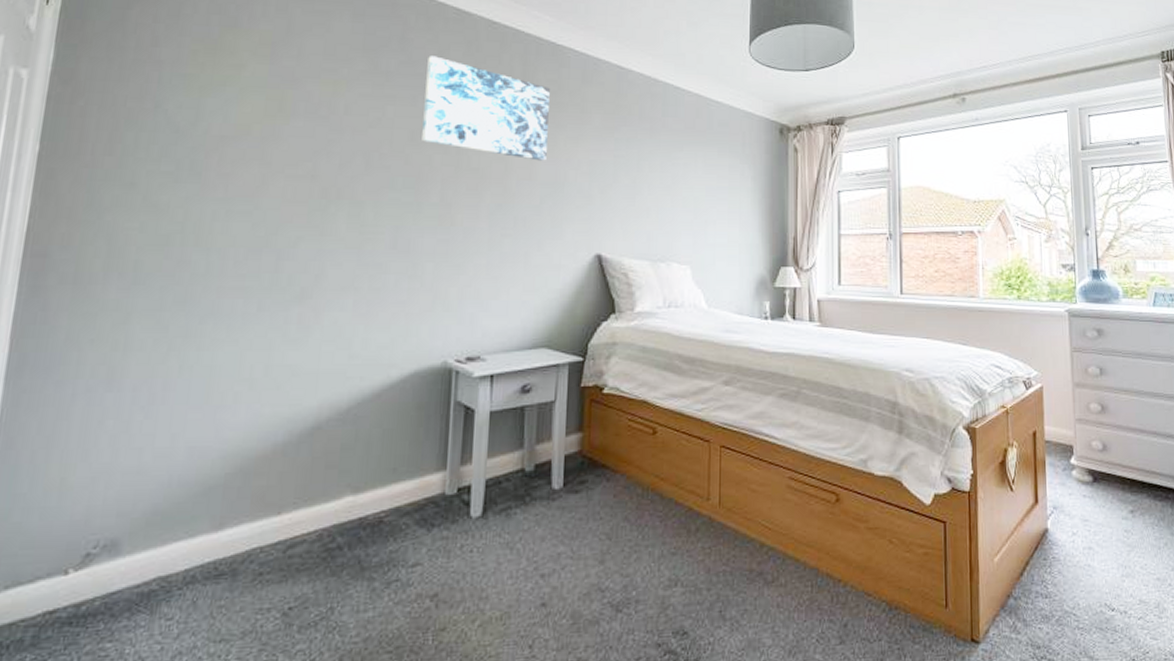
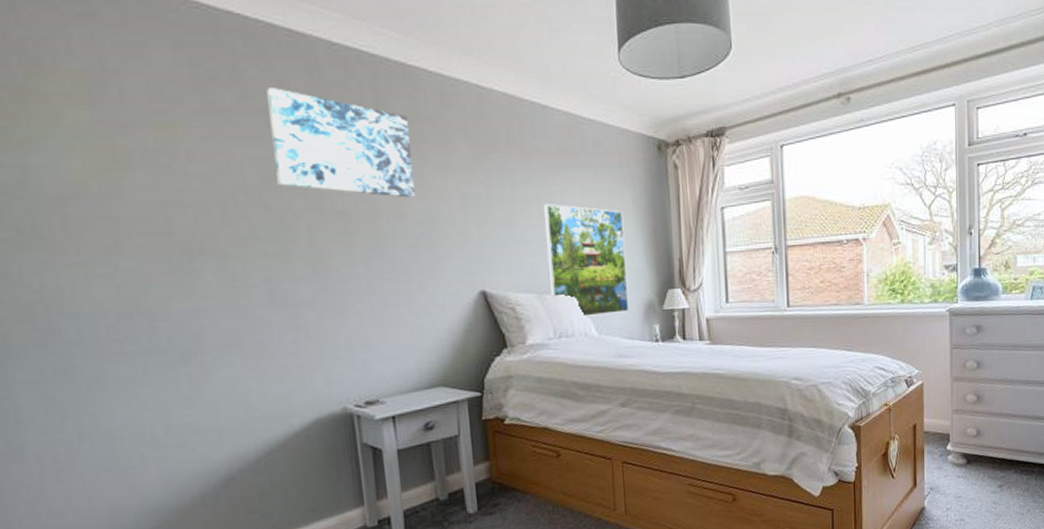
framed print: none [663,176,742,288] -> present [542,204,630,316]

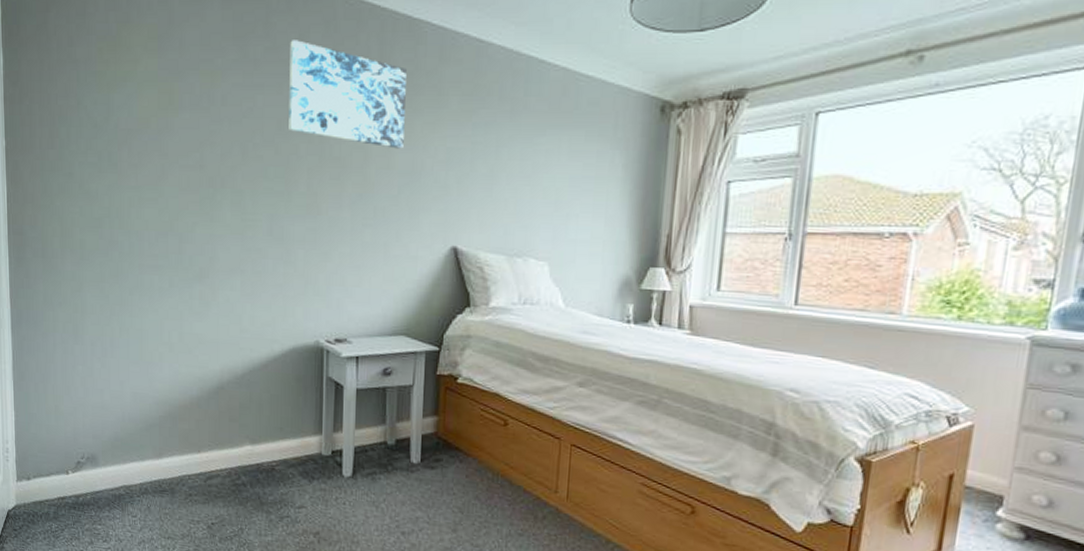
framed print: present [542,204,630,316] -> none [519,164,611,287]

